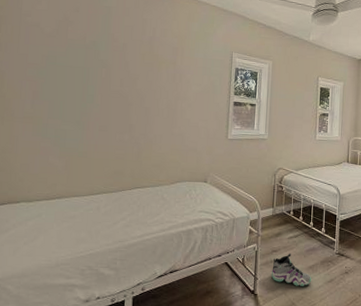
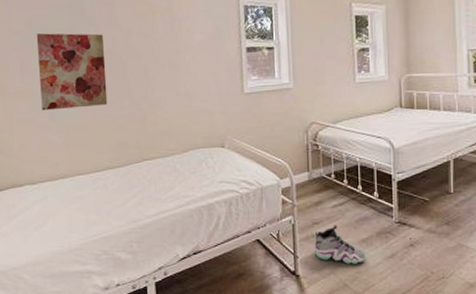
wall art: none [47,68,113,137] -> present [36,33,108,111]

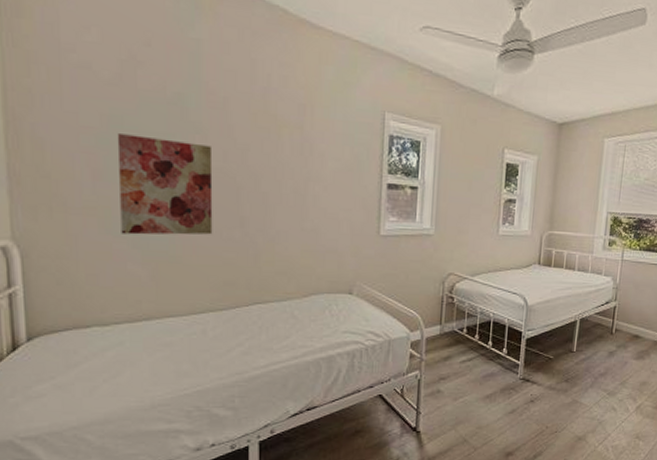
sneaker: present [315,225,367,264] -> none [438,380,489,420]

